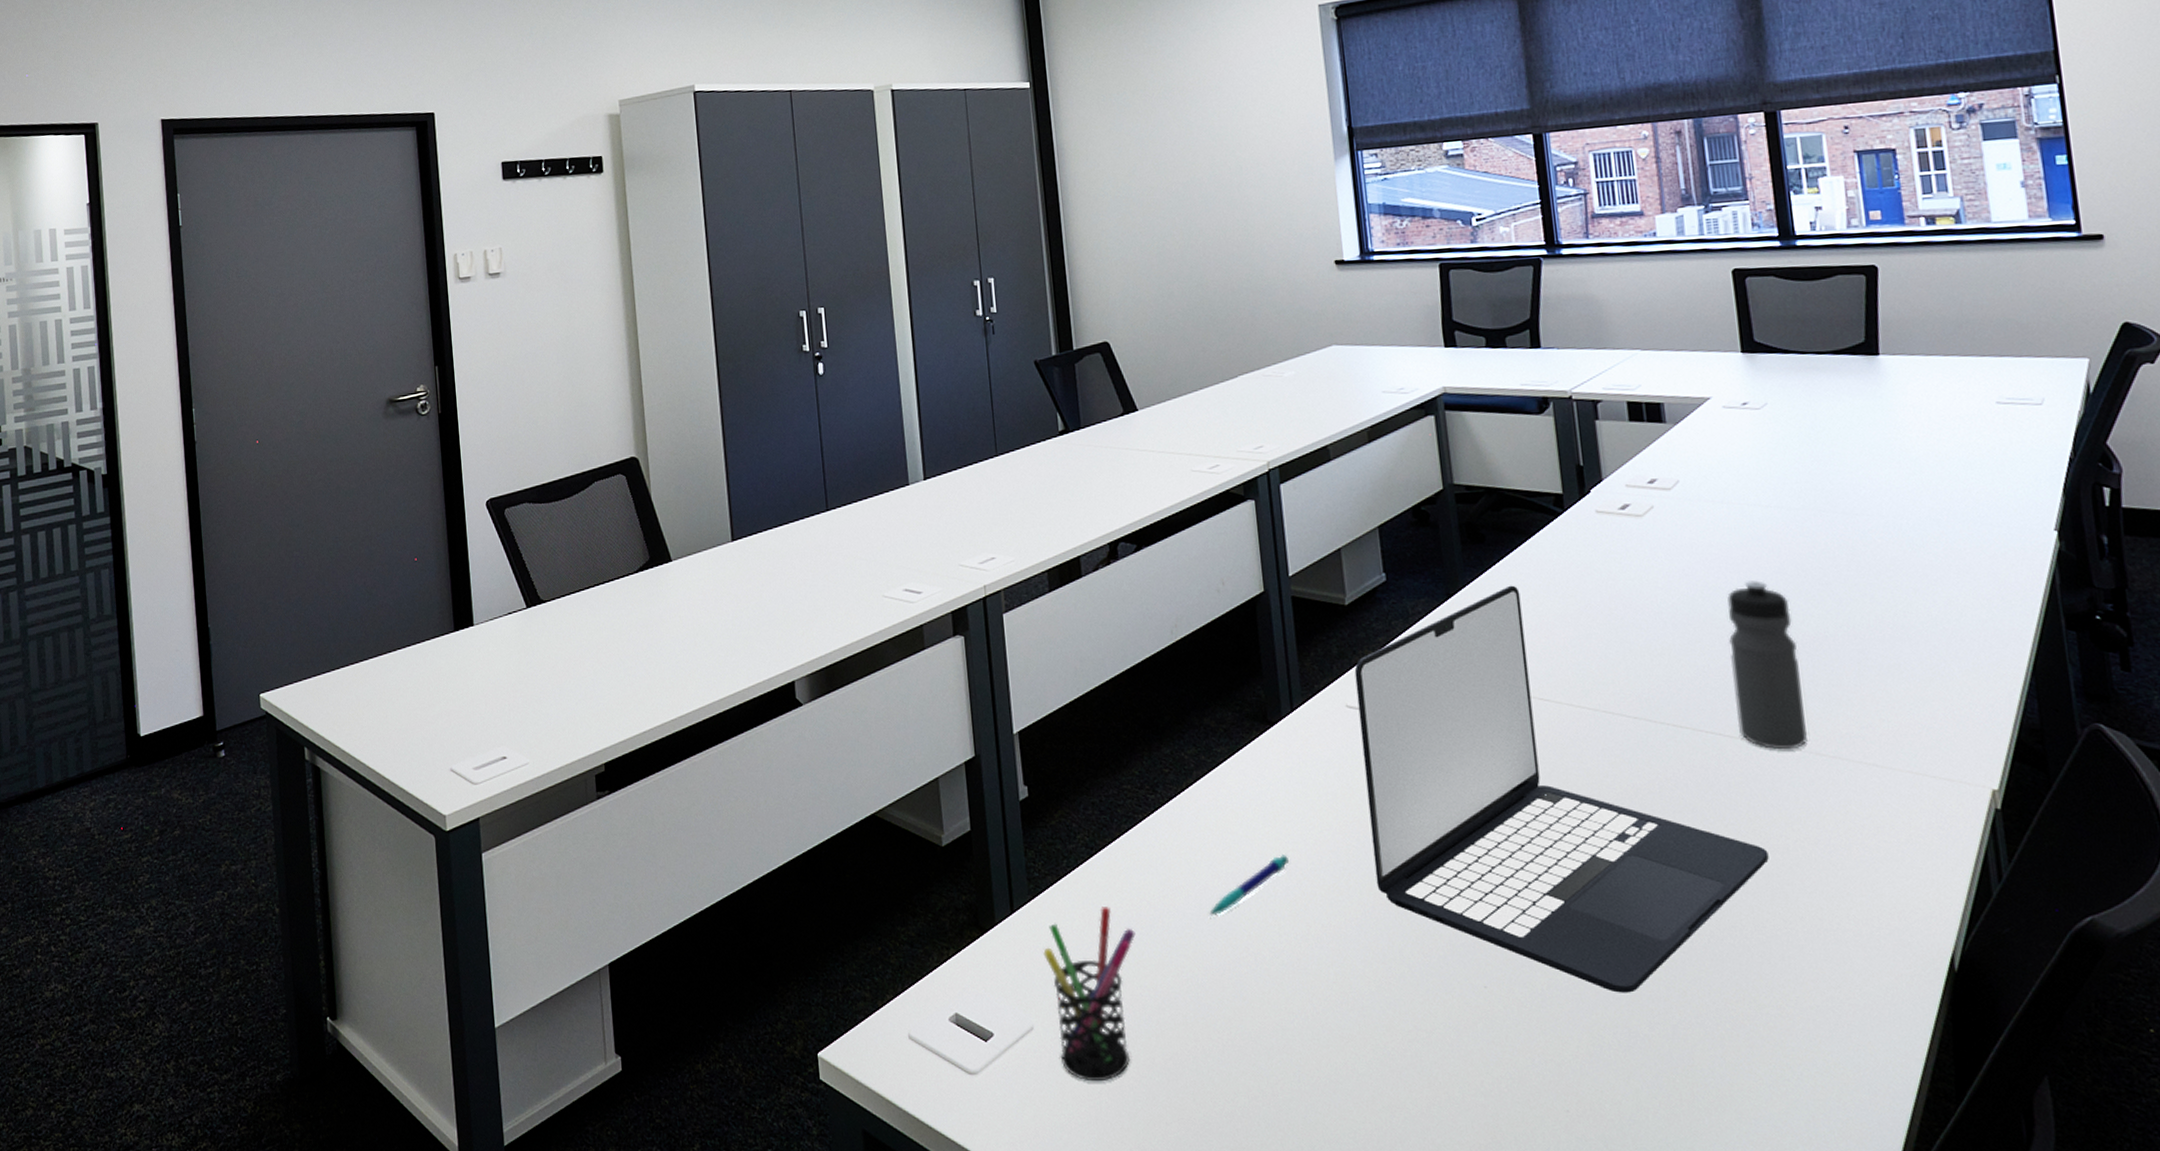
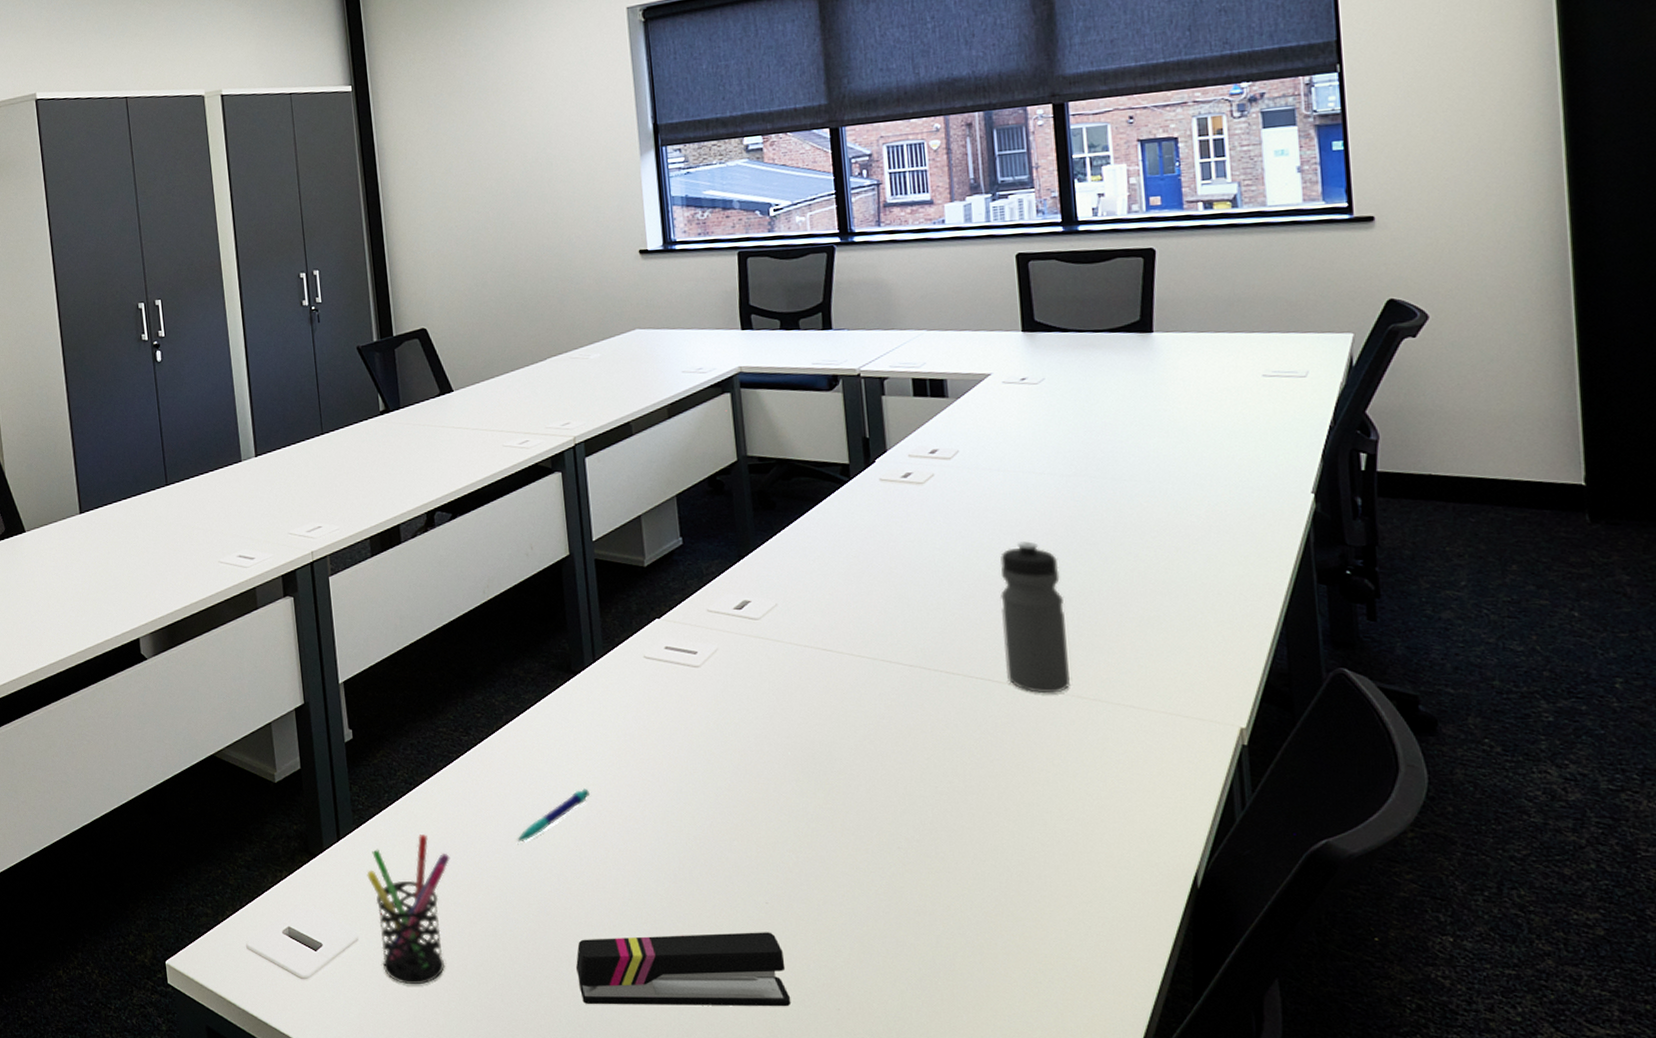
stapler: none [1275,1020,1514,1107] -> present [575,932,790,1006]
laptop: present [1354,585,1769,993] -> none [652,547,1030,908]

